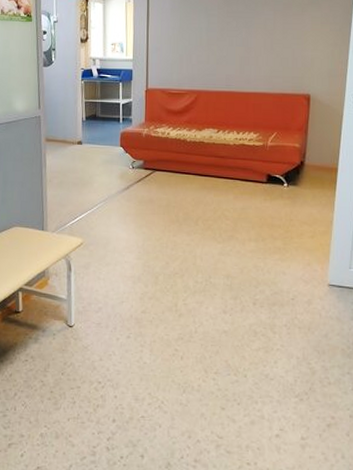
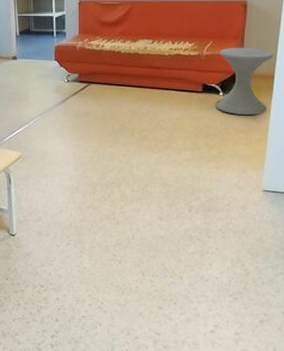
side table: none [279,139,337,207] -> present [214,47,274,115]

